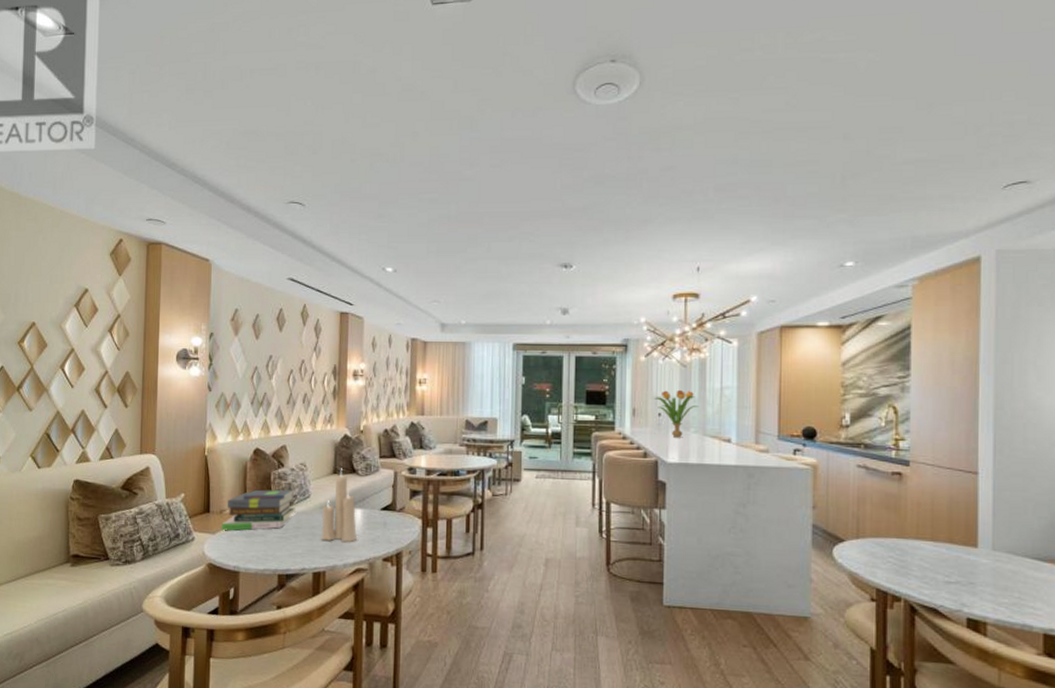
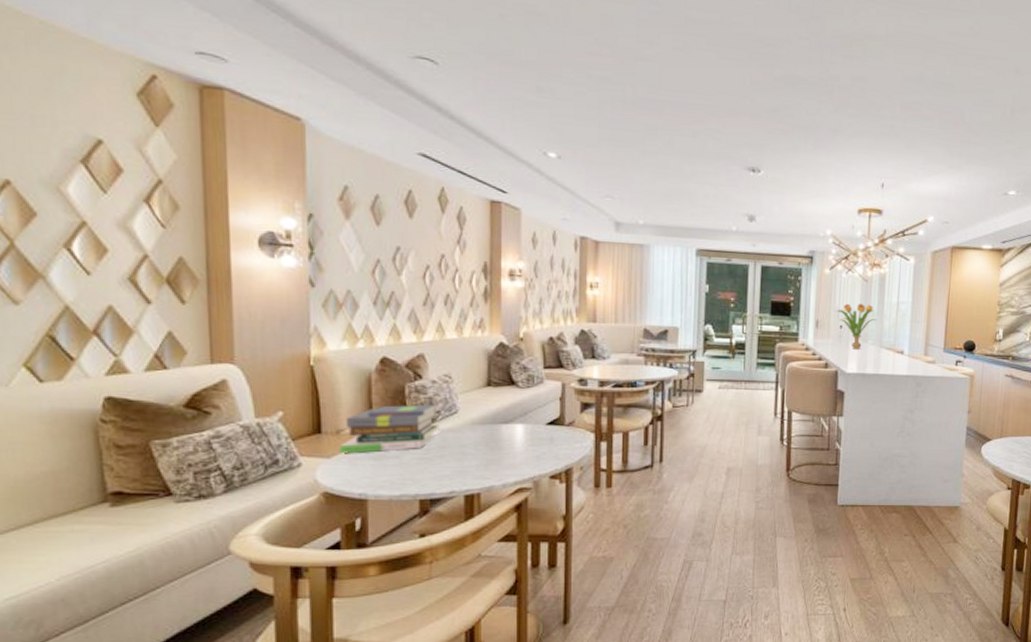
candle: present [321,468,357,543] -> none [474,379,518,461]

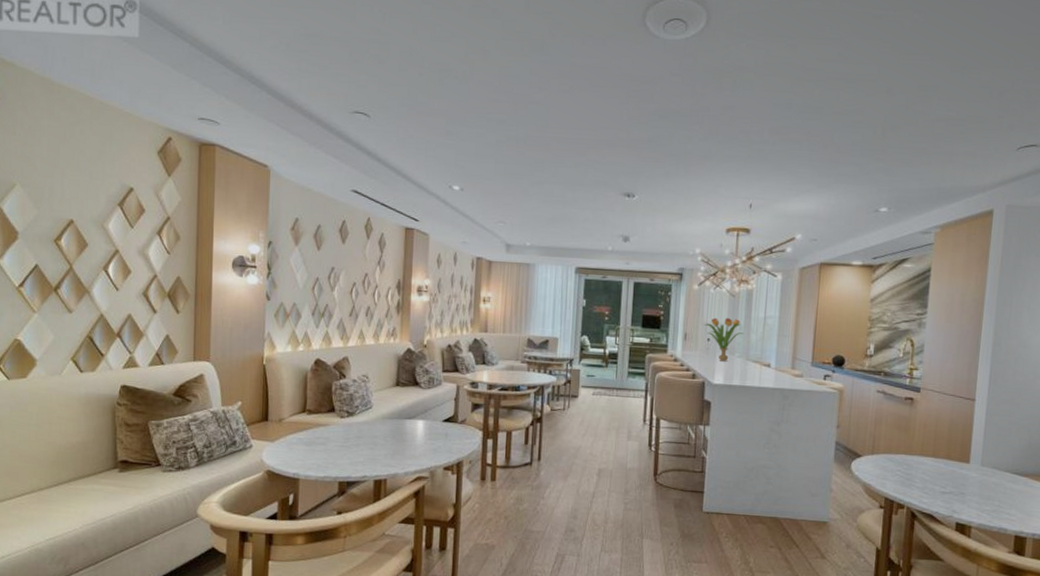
books: present [339,404,440,454] -> none [280,399,357,439]

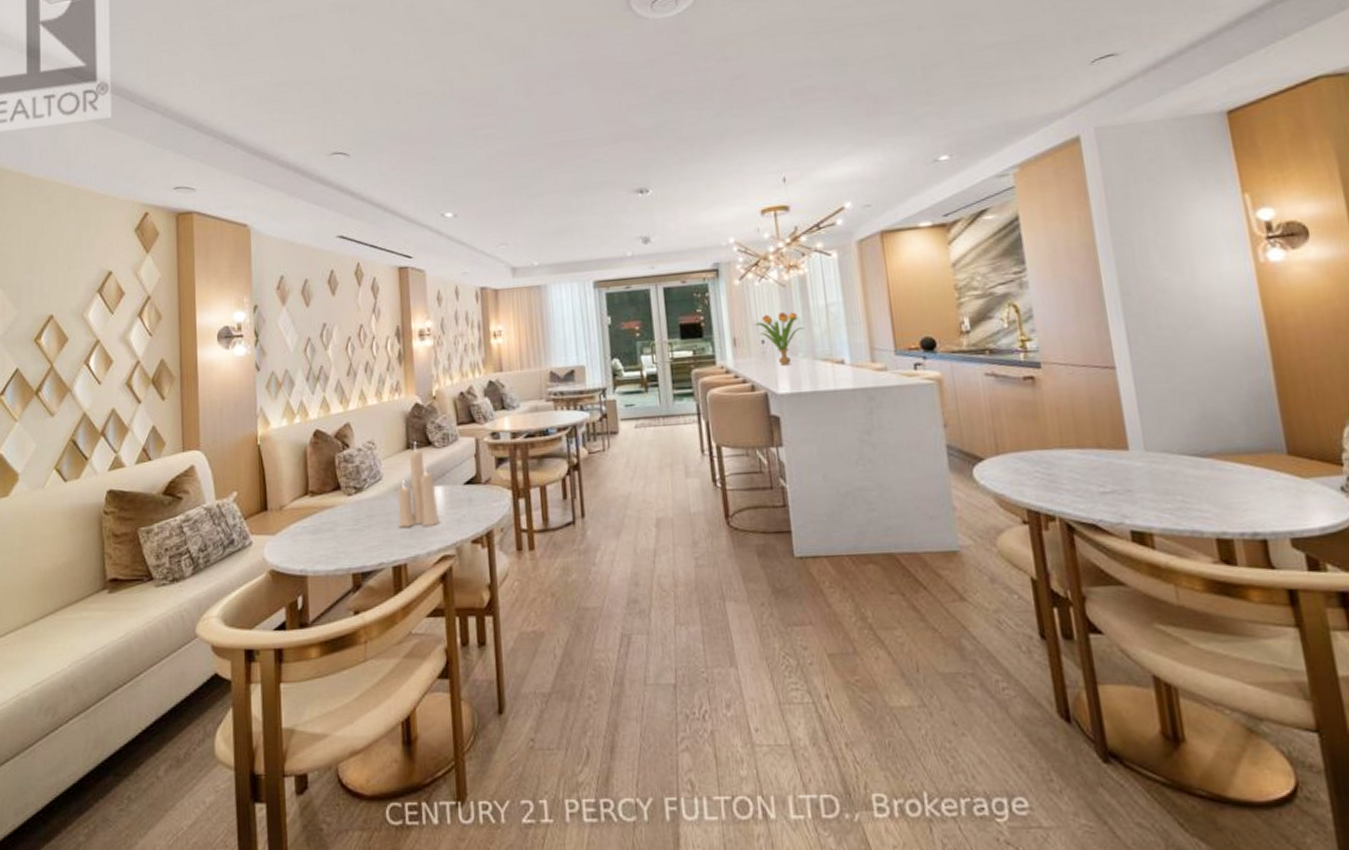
candle: none [383,380,418,452] -> present [397,441,439,529]

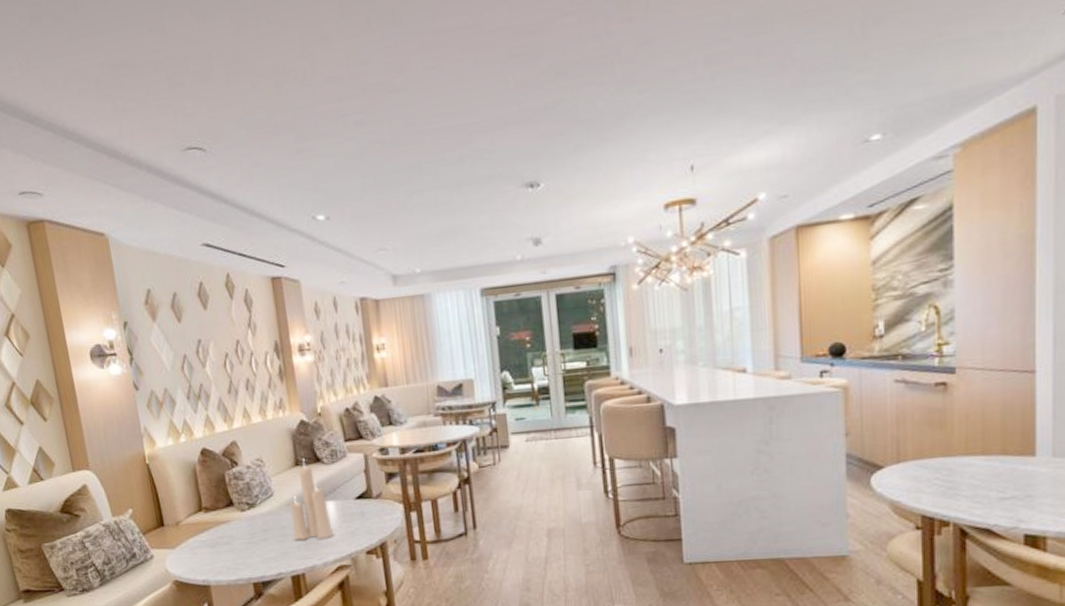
flower arrangement: present [755,312,805,366] -> none [654,318,707,376]

